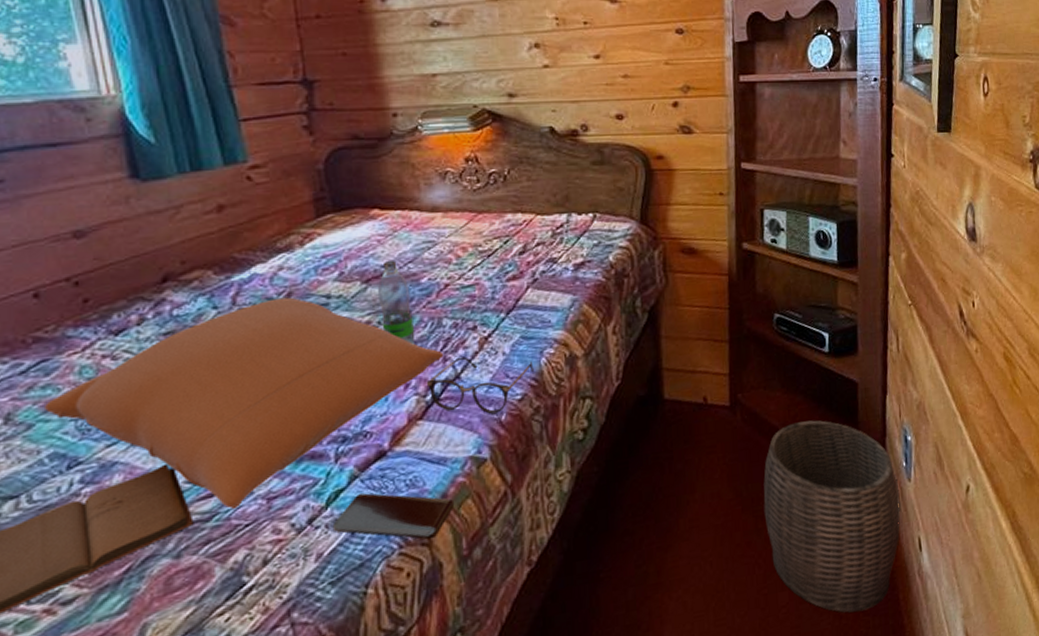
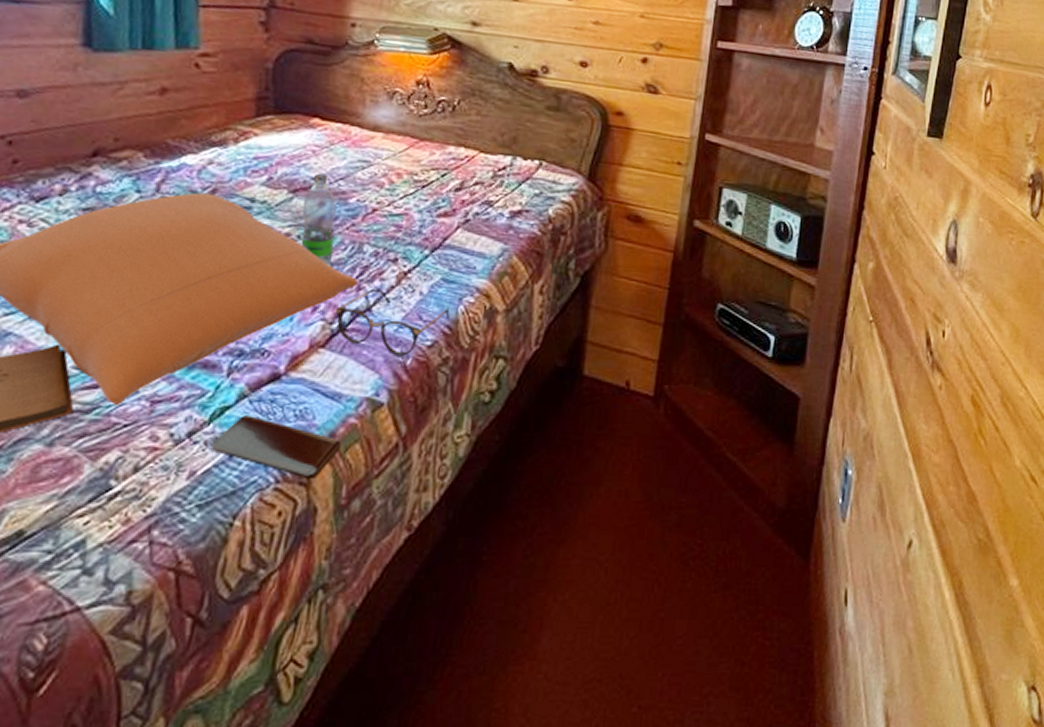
woven basket: present [763,420,900,613] -> none [673,429,830,662]

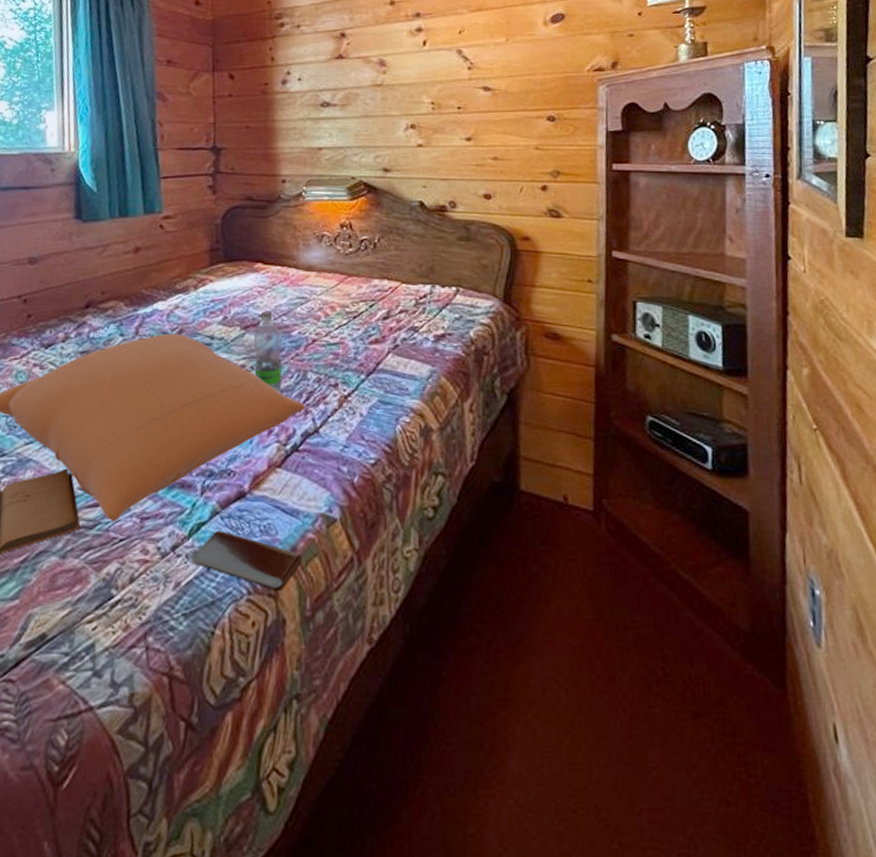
eyeglasses: present [335,288,450,356] -> none [287,412,389,474]

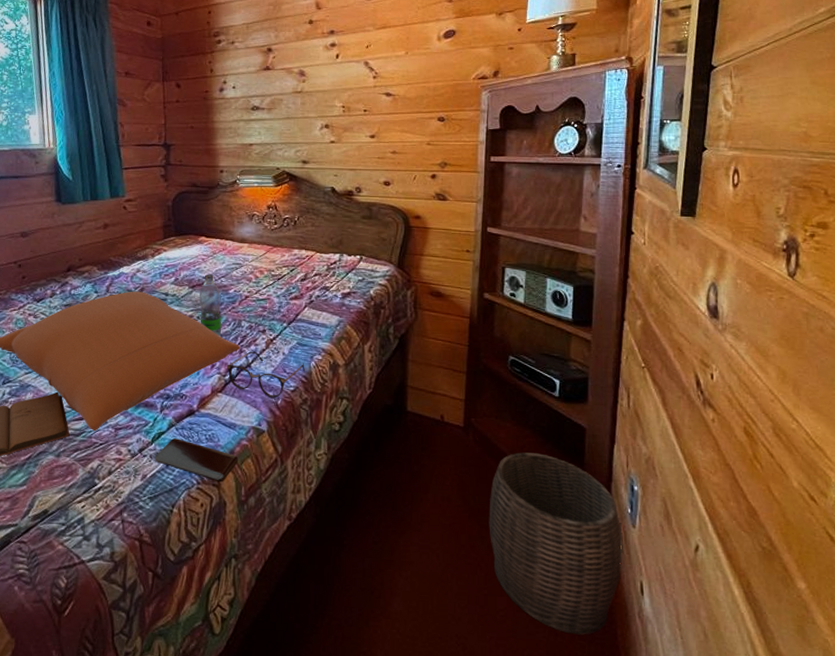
eyeglasses: none [287,412,389,474] -> present [226,351,305,398]
woven basket: none [630,545,806,803] -> present [489,452,622,635]

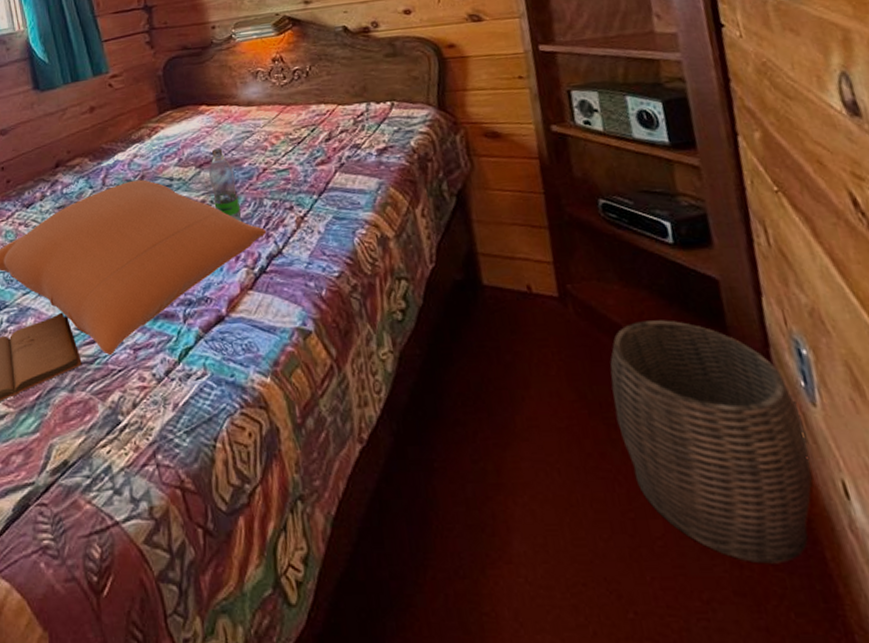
smartphone: present [154,438,239,483] -> none [184,353,286,403]
eyeglasses: present [226,351,305,398] -> none [253,234,348,289]

